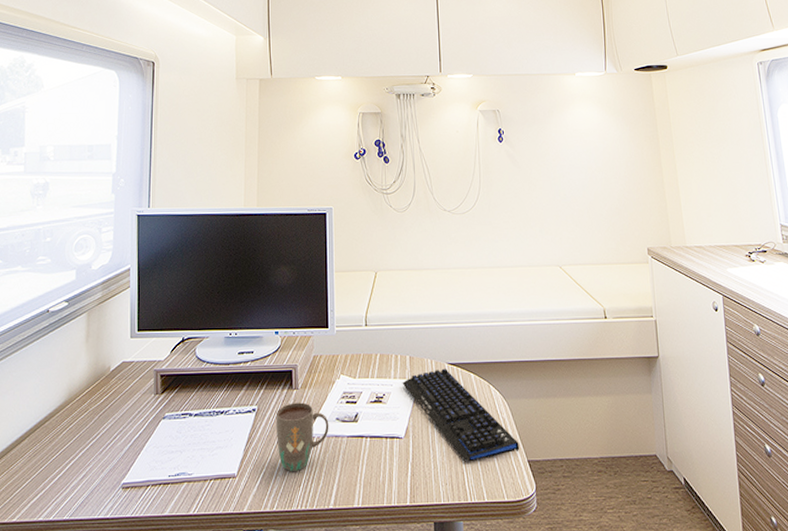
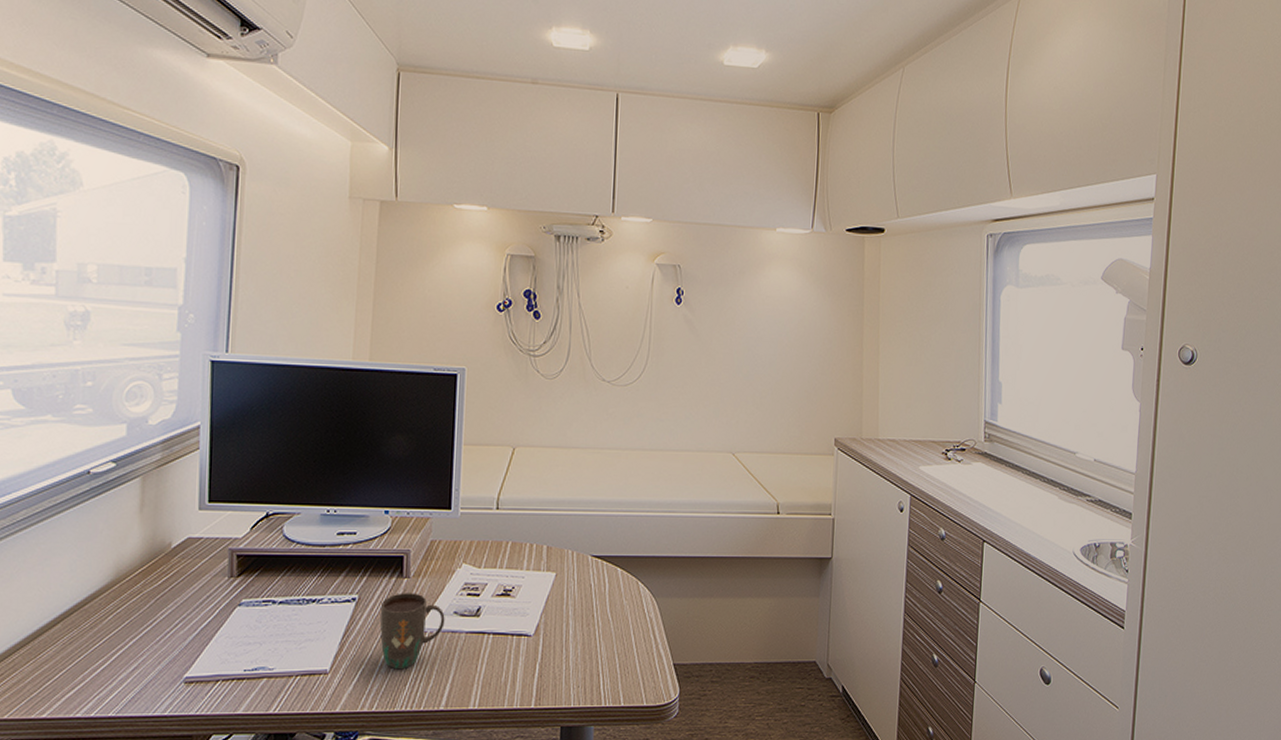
keyboard: present [402,368,519,461] -> none [536,561,665,662]

